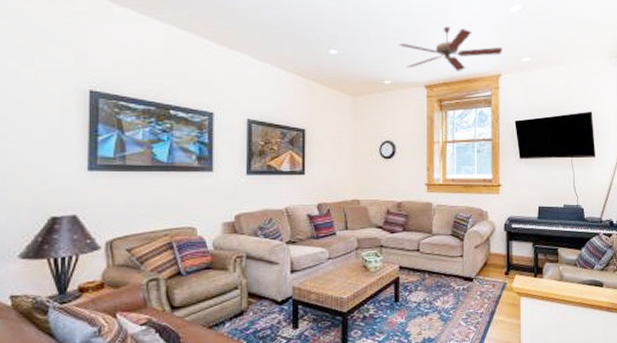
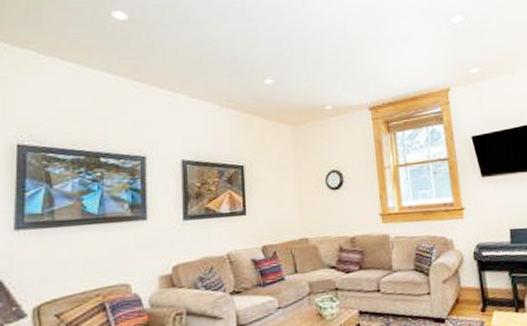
ceiling fan: present [398,26,502,71] -> none [337,44,449,91]

